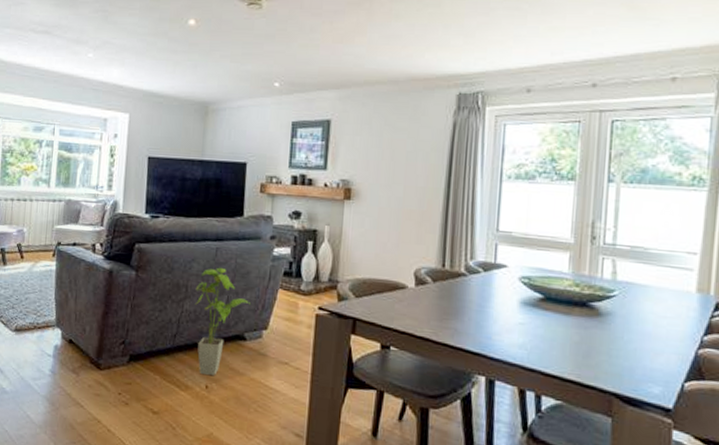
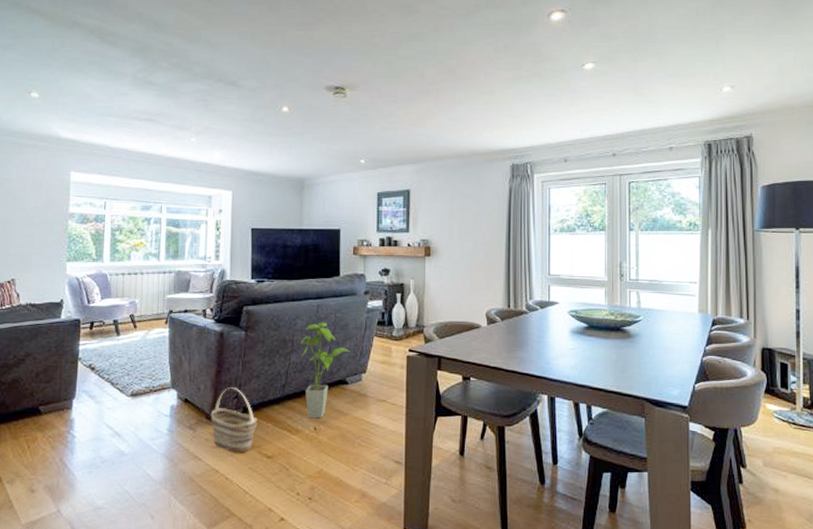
basket: none [94,331,144,405] -> present [210,387,257,453]

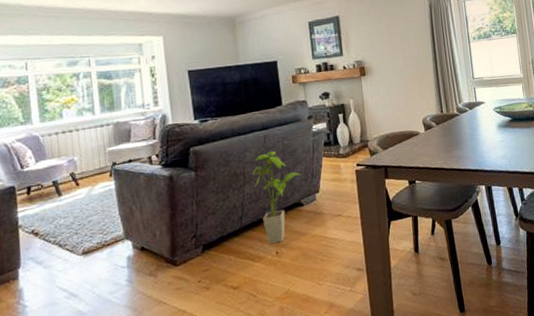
basket: present [210,387,257,453] -> none [170,227,219,291]

